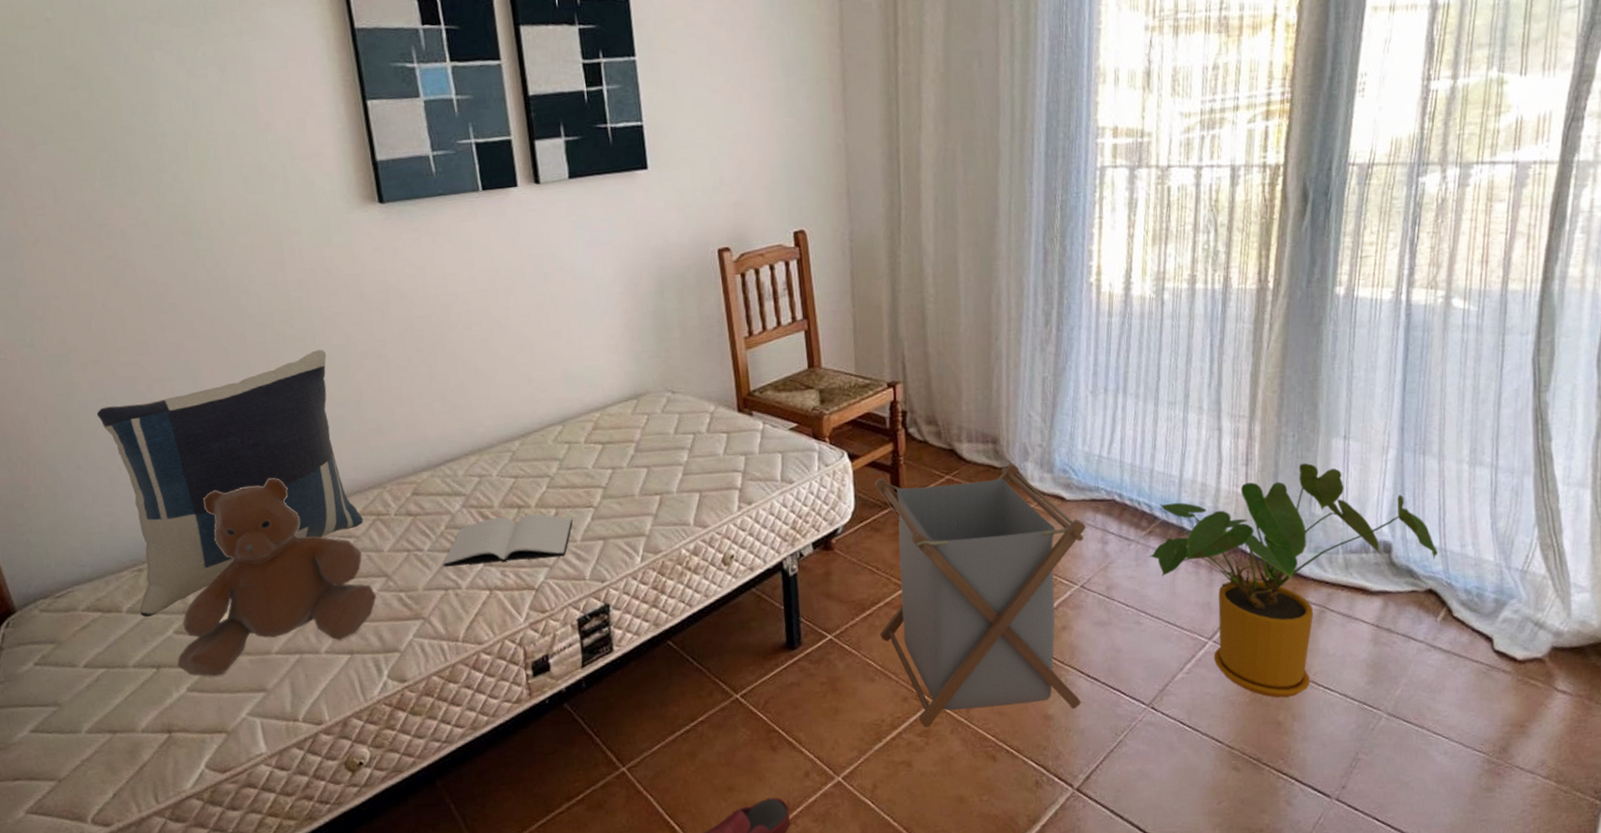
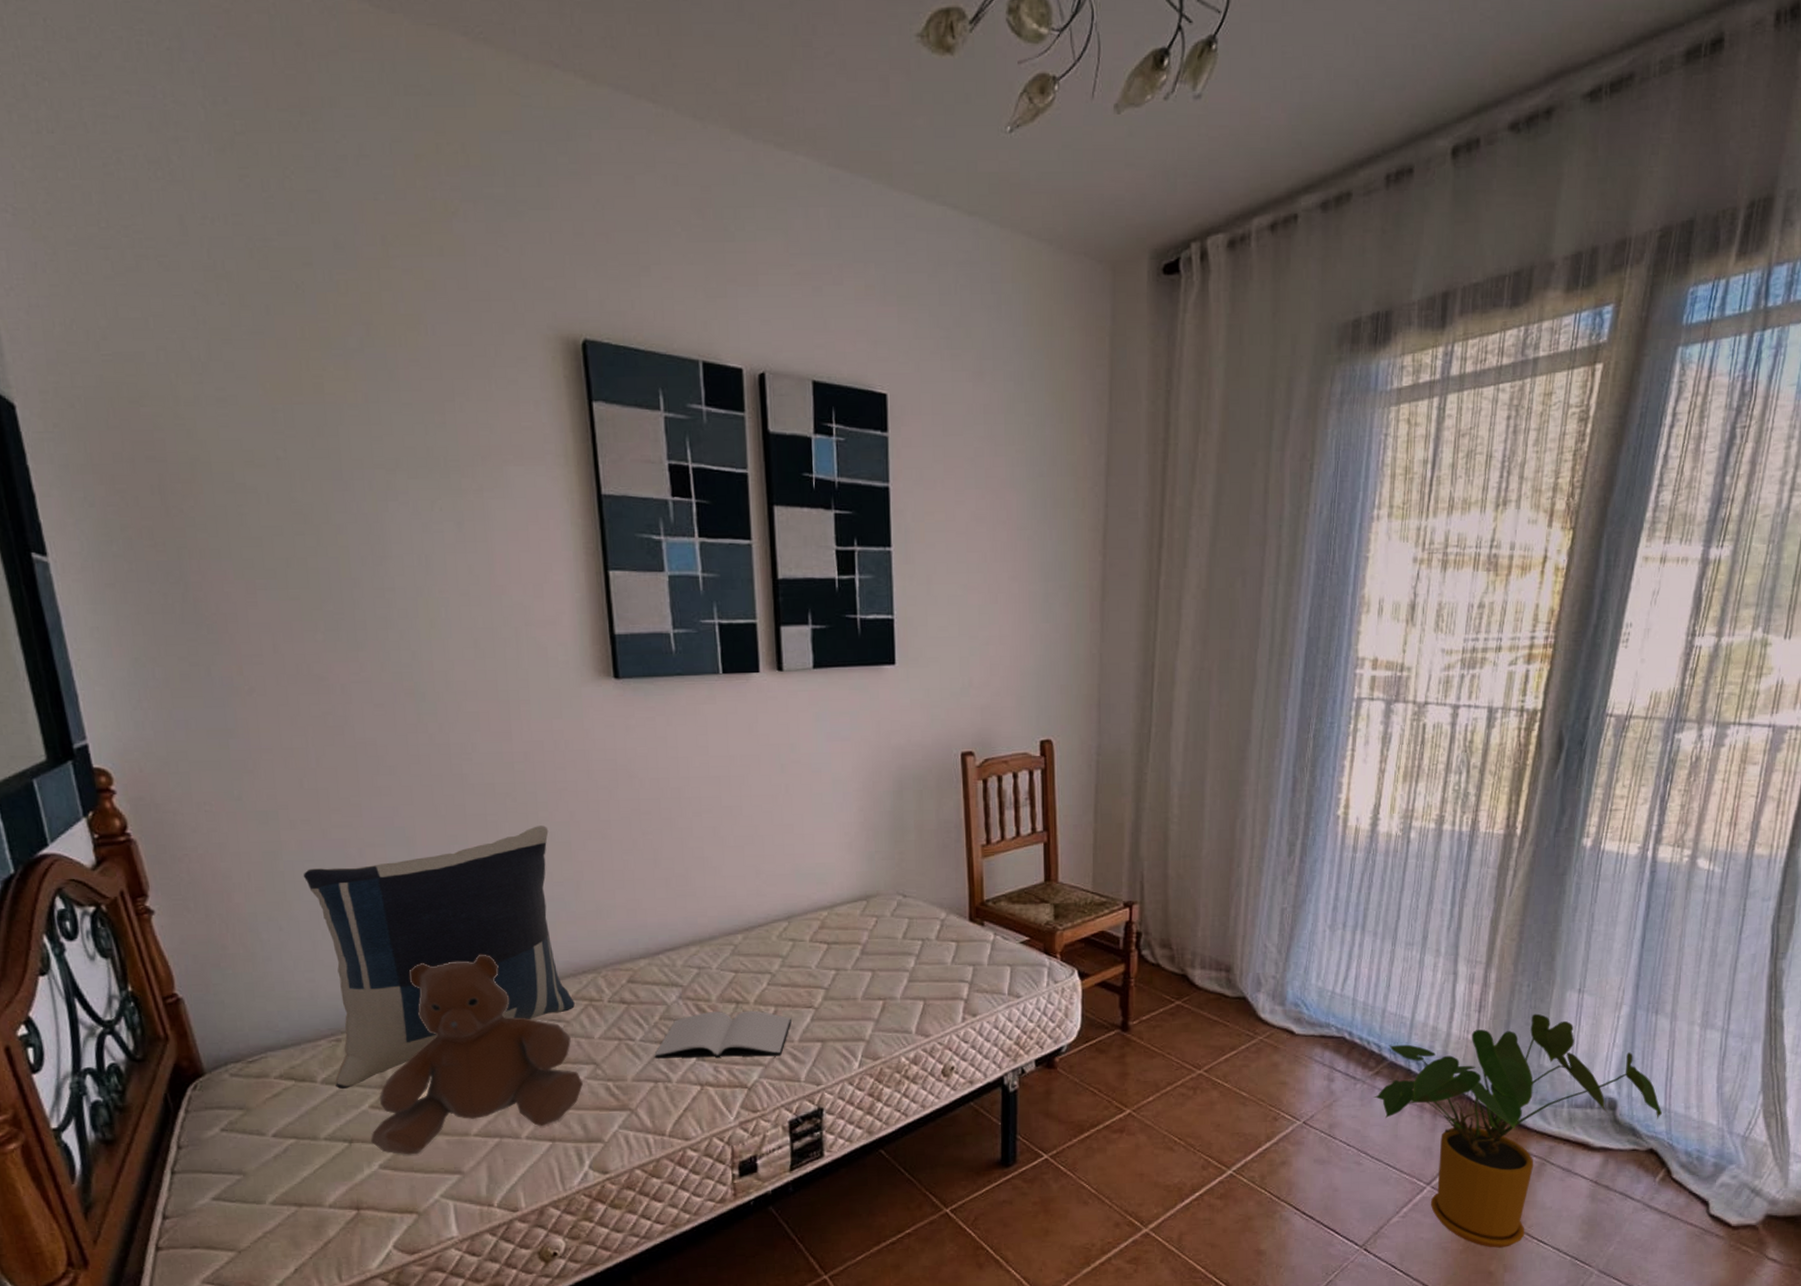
laundry basket: present [875,462,1086,727] -> none [1097,992,1313,1254]

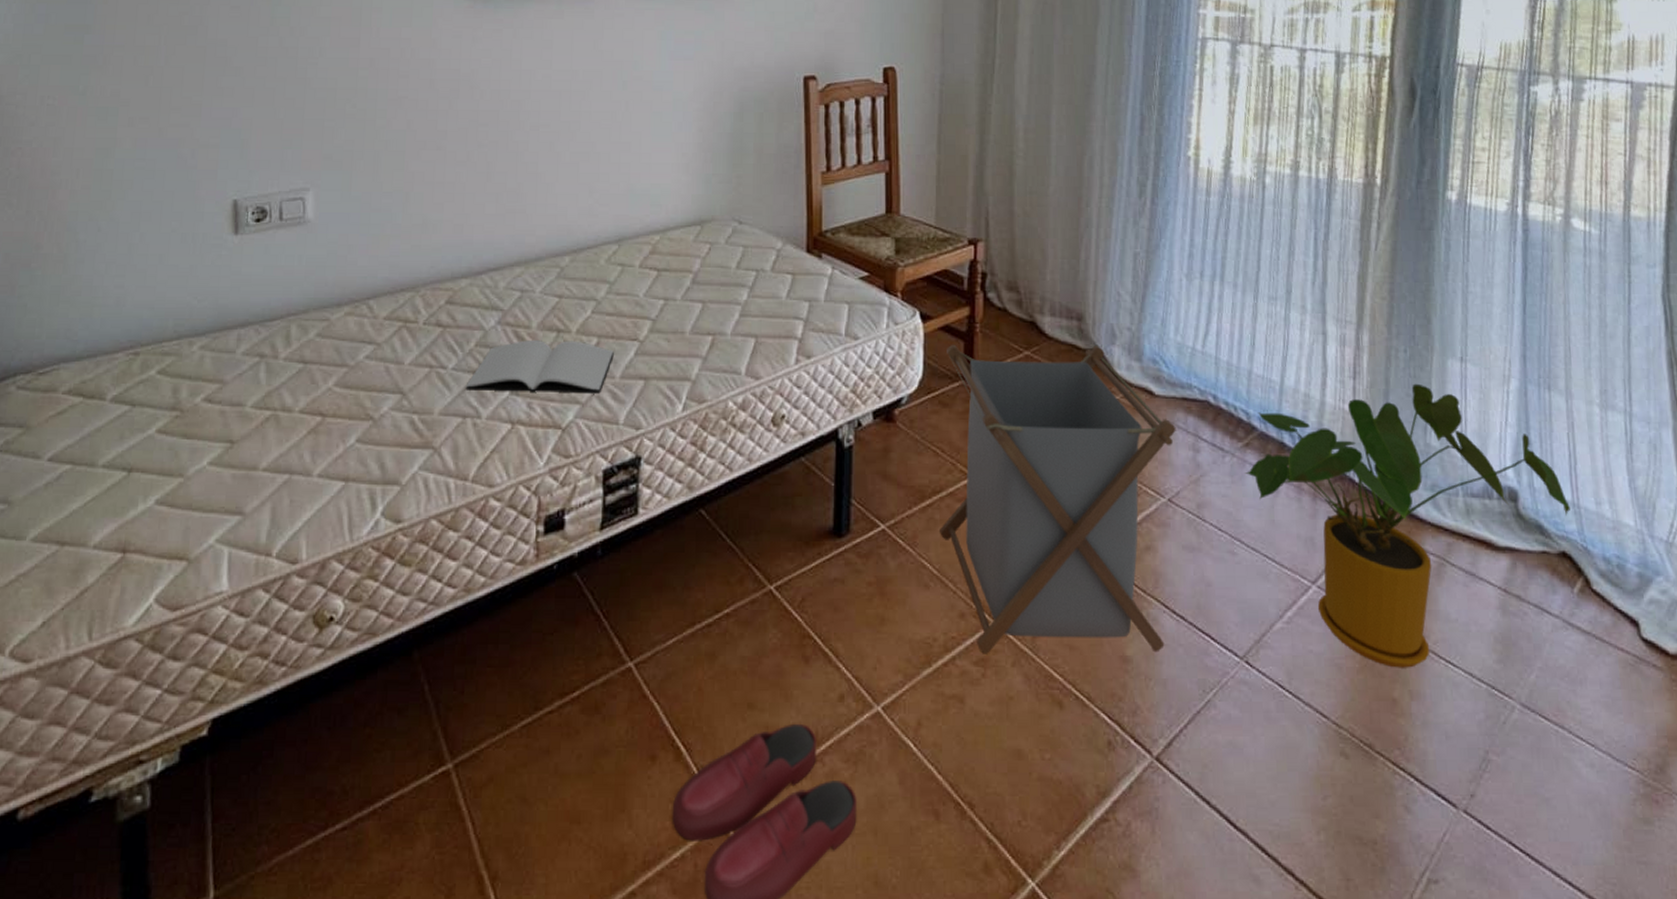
pillow: present [303,825,575,1090] -> none [124,133,388,410]
teddy bear: present [371,954,583,1155] -> none [152,265,386,490]
laundry basket: none [1097,992,1313,1254] -> present [940,344,1176,654]

